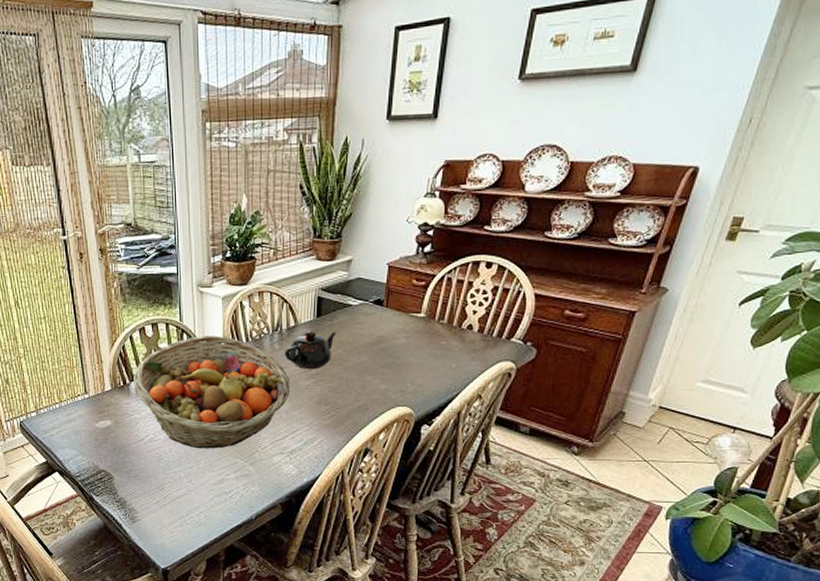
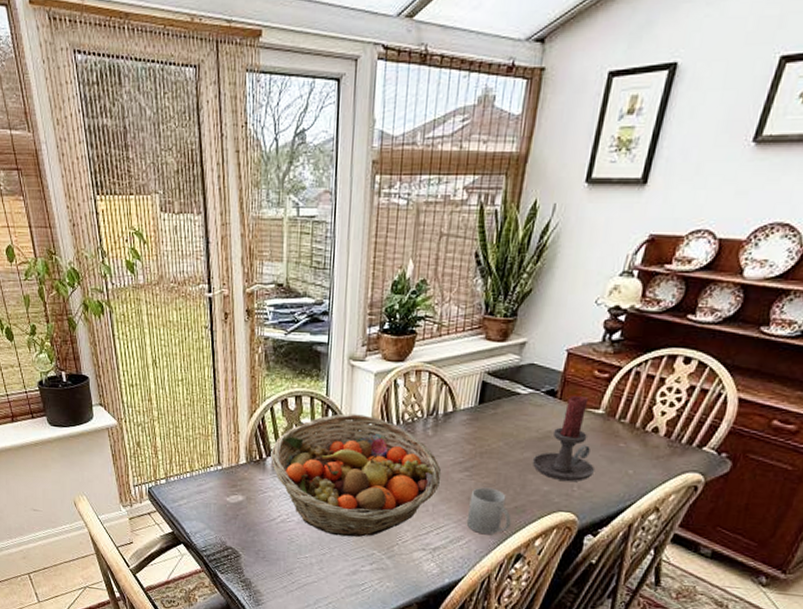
teapot: present [284,331,337,370] -> none [437,418,500,462]
mug: none [318,391,356,434] -> present [467,487,511,535]
candle holder: none [368,302,424,379] -> present [532,394,595,482]

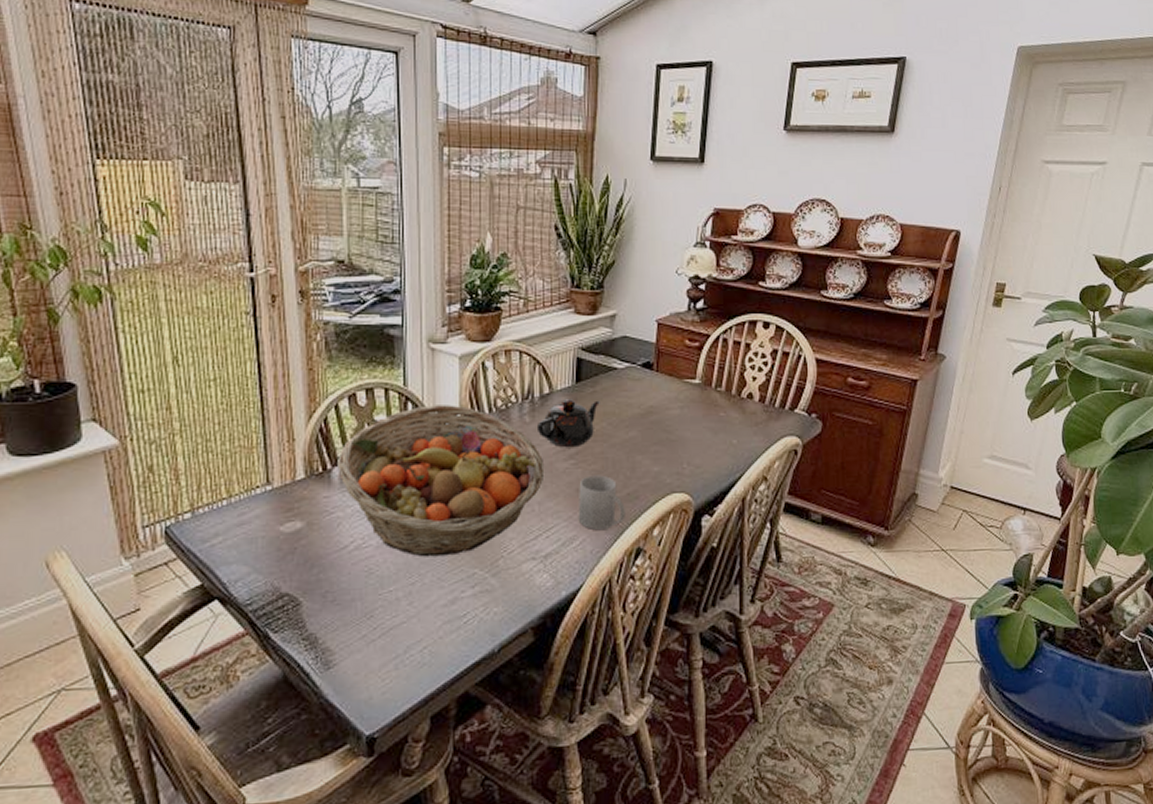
teapot: none [437,418,500,462] -> present [536,399,600,448]
candle holder: present [532,394,595,482] -> none [638,366,701,458]

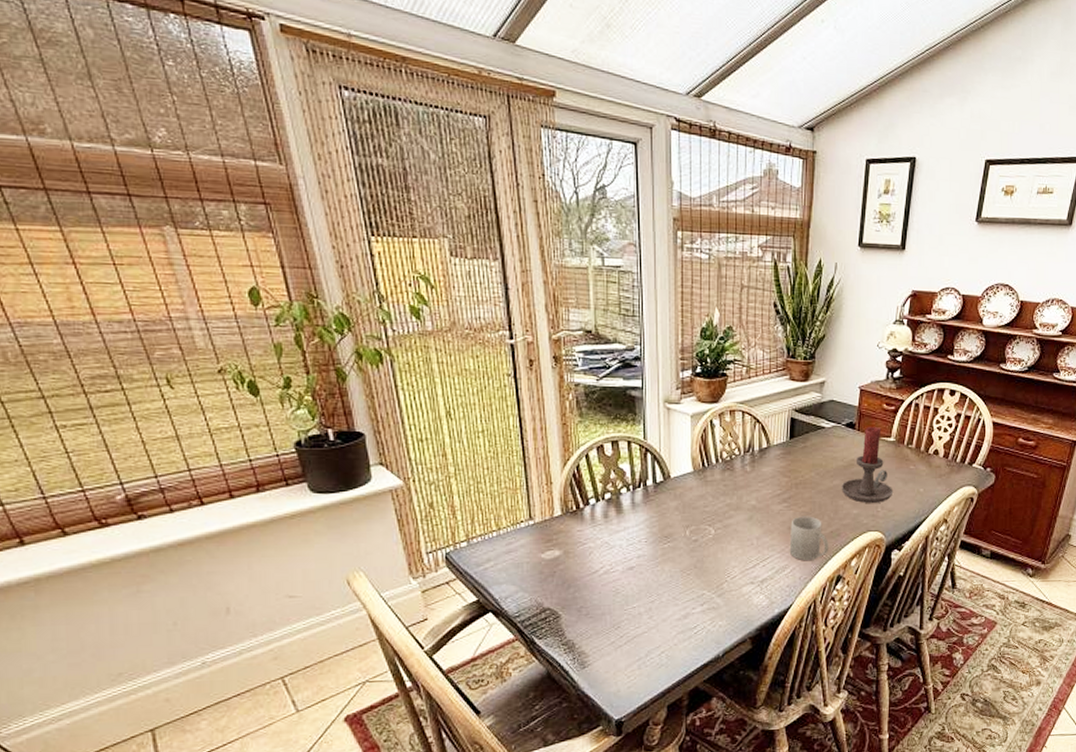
fruit basket: present [338,405,545,557] -> none [589,456,762,581]
teapot: present [536,399,600,448] -> none [756,453,809,493]
candle holder: none [638,366,701,458] -> present [841,426,894,503]

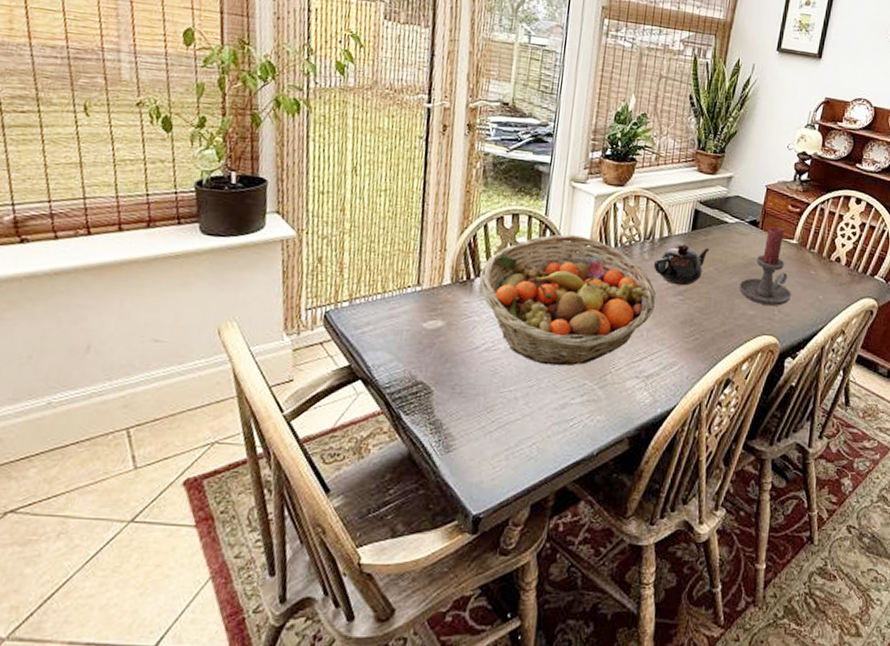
fruit basket: none [589,456,762,581] -> present [479,234,657,366]
teapot: none [756,453,809,493] -> present [653,243,710,286]
mug: present [790,516,829,561] -> none [680,311,721,360]

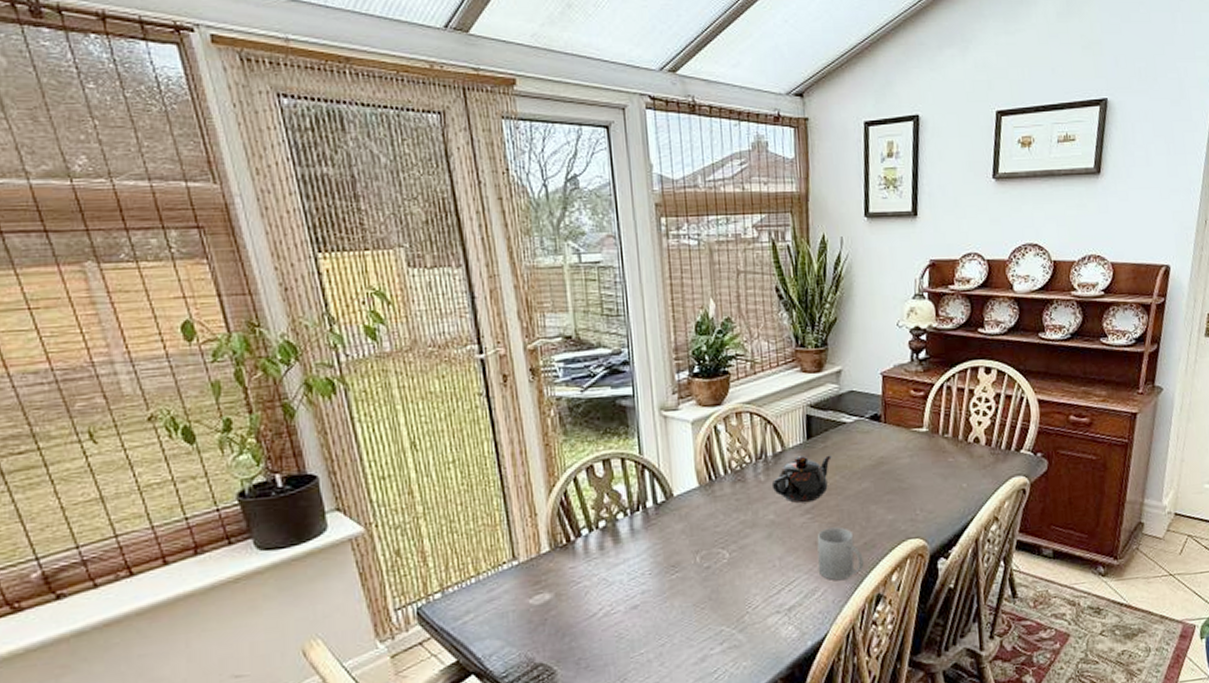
fruit basket: present [479,234,657,366] -> none [580,469,783,619]
mug: none [680,311,721,360] -> present [817,527,864,581]
candle holder: present [739,225,792,306] -> none [871,416,933,506]

